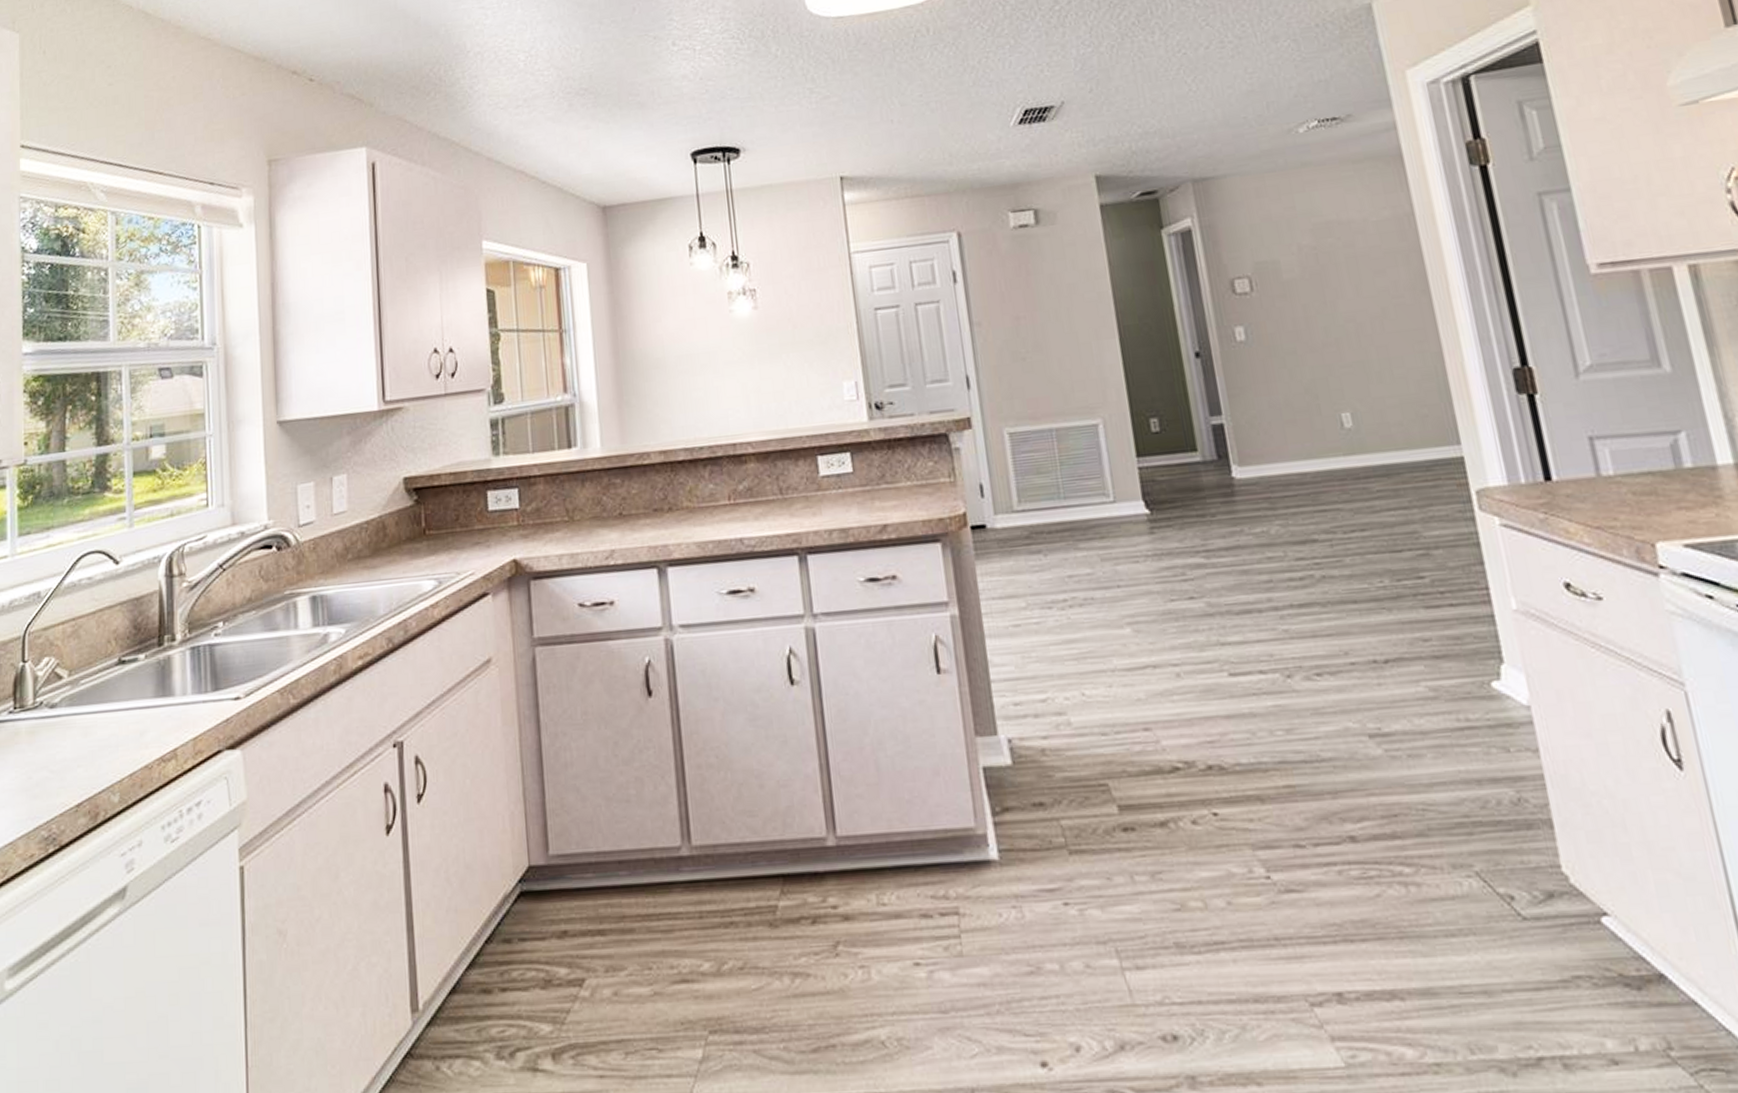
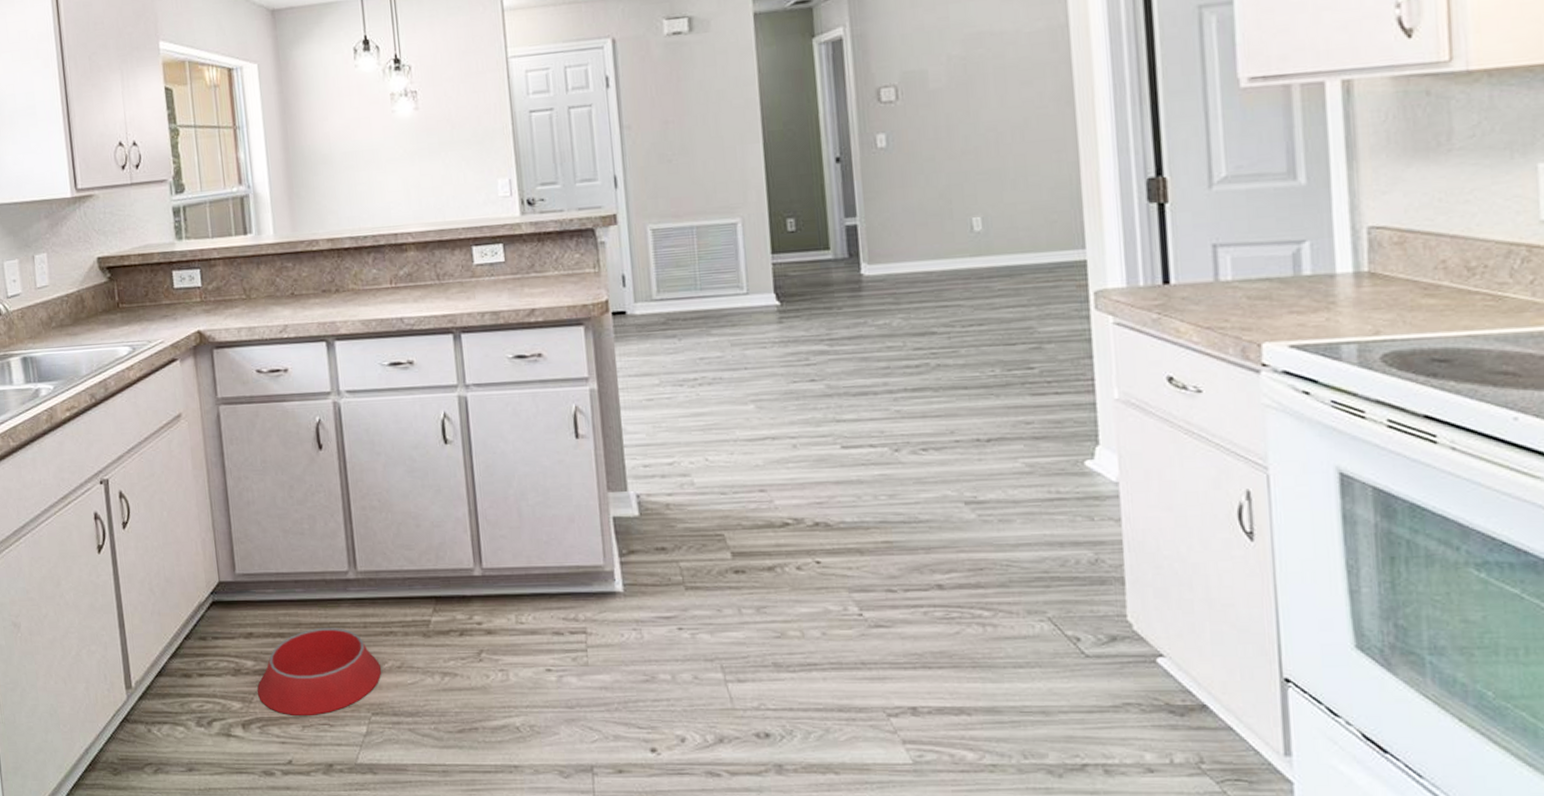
pet bowl: none [570,920,720,1039] -> present [257,628,381,715]

